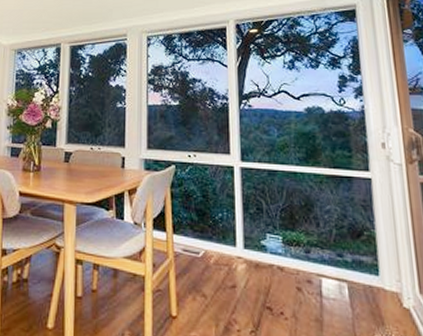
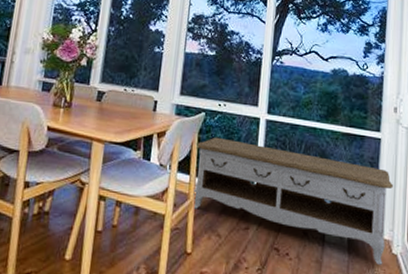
storage bench: none [169,190,394,321] -> present [193,137,393,265]

